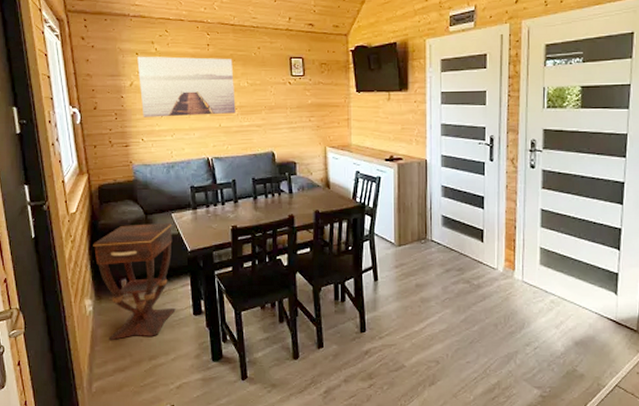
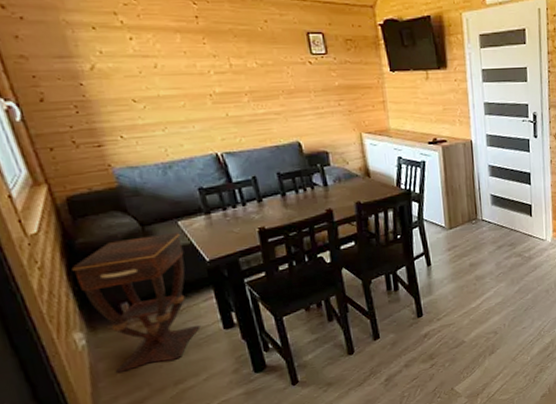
wall art: present [137,56,236,118] -> none [95,31,246,110]

